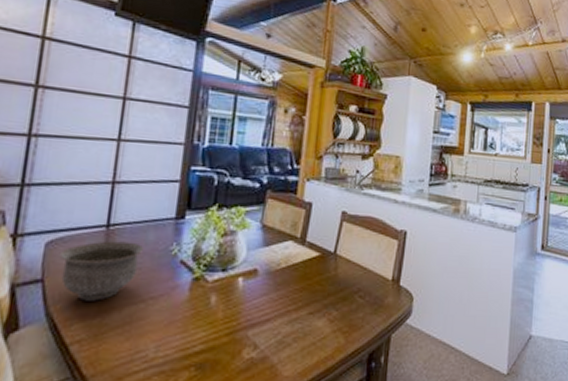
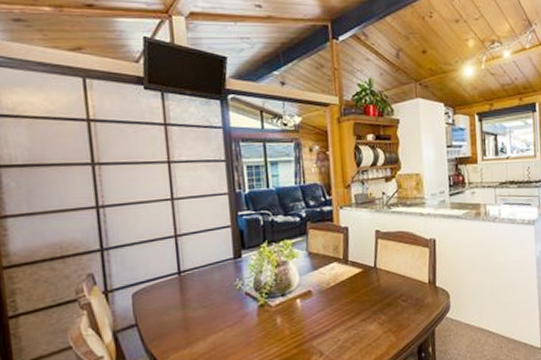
bowl: present [58,241,144,301] -> none [145,283,213,337]

